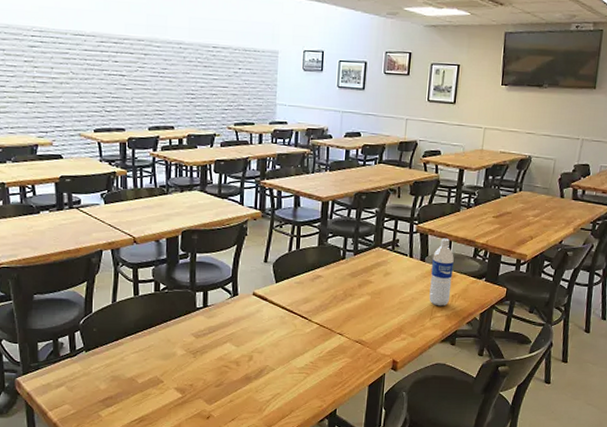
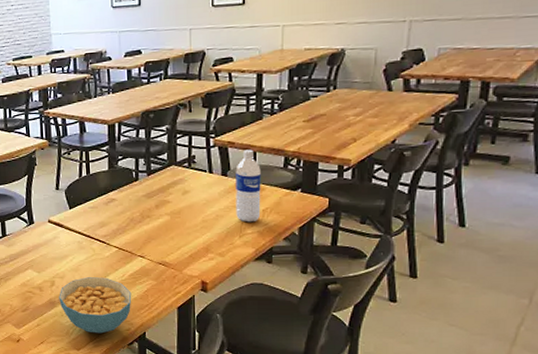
cereal bowl: none [255,352,328,410] -> present [59,276,132,334]

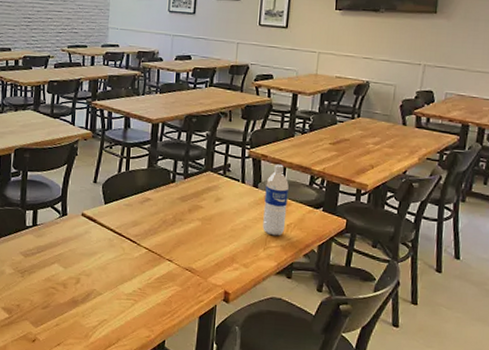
cereal bowl: present [59,276,132,334] -> none [82,276,156,339]

